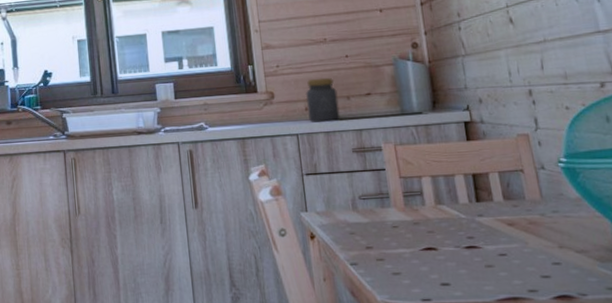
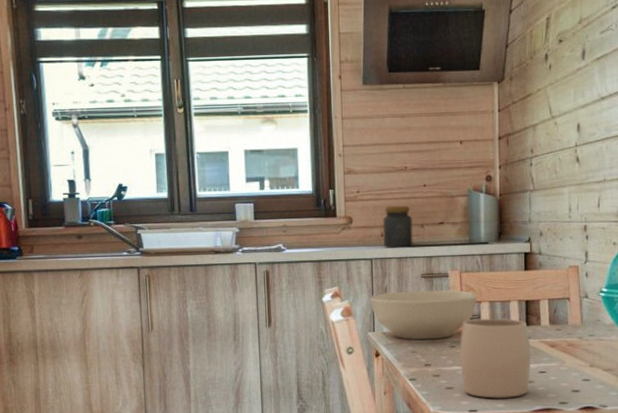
bowl: none [298,164,417,220] -> present [369,290,478,339]
mug: none [402,194,489,286] -> present [460,318,531,399]

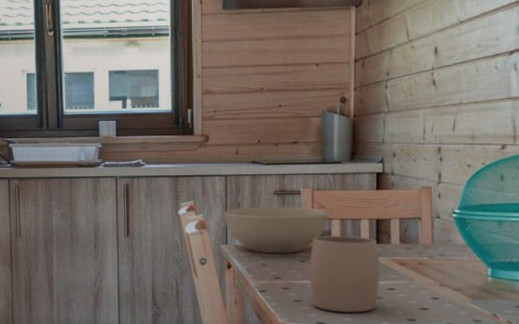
jar: present [382,205,413,248] -> none [237,124,267,165]

